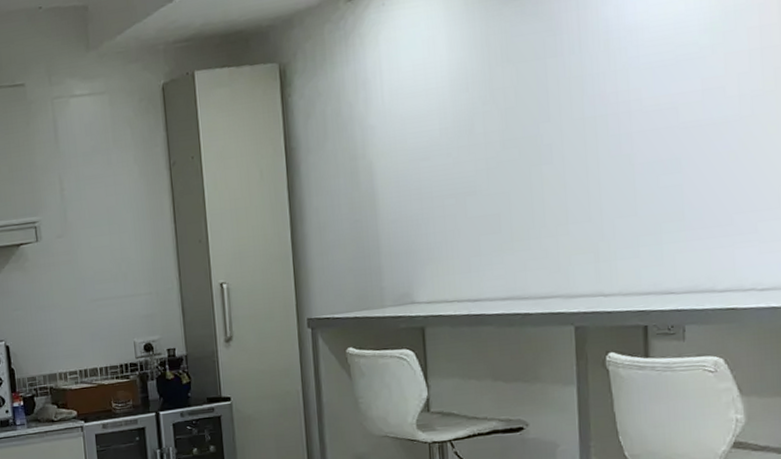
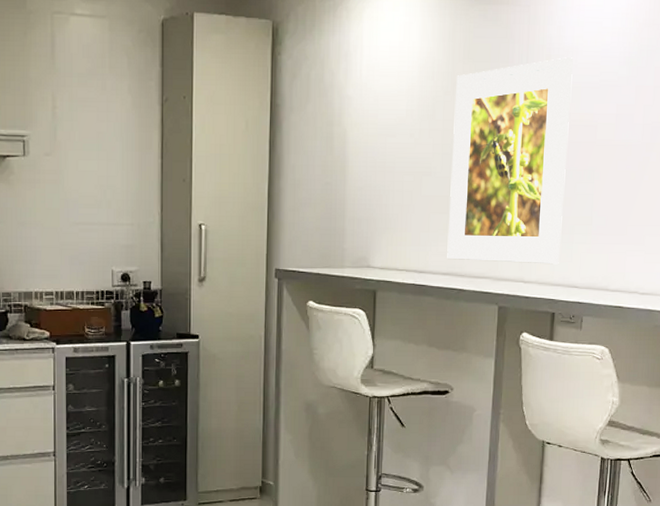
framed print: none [495,36,647,283] -> present [447,57,573,265]

